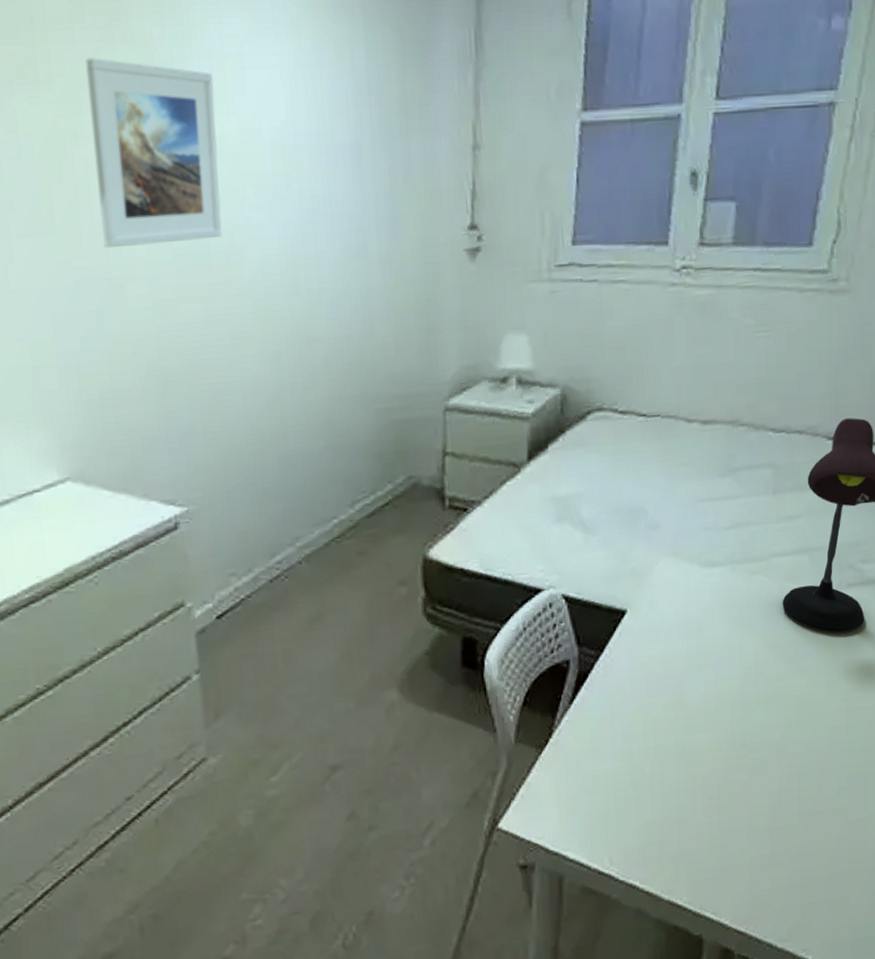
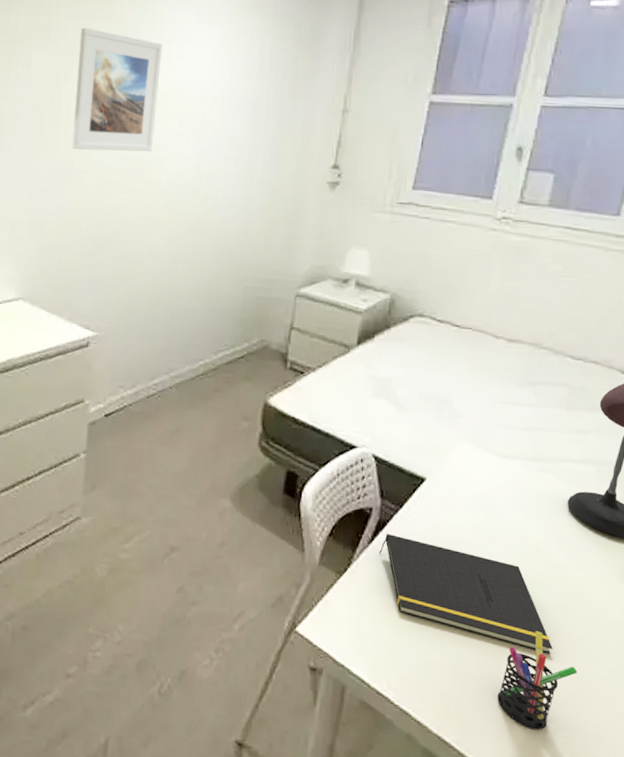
notepad: none [582,686,780,780] -> present [378,533,553,655]
pen holder: none [728,756,808,866] -> present [497,631,578,730]

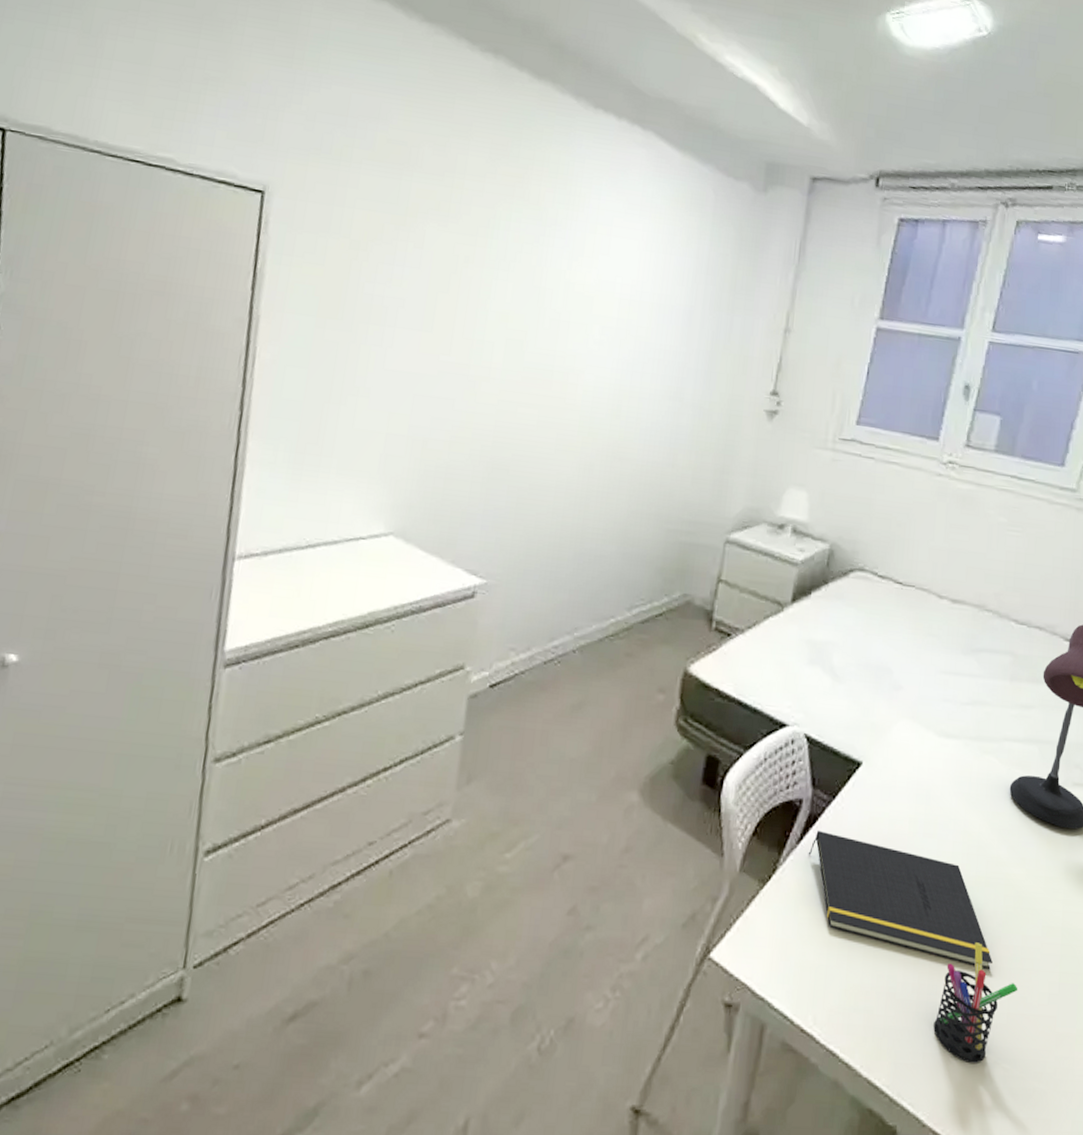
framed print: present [72,27,162,152] -> none [469,205,585,360]

